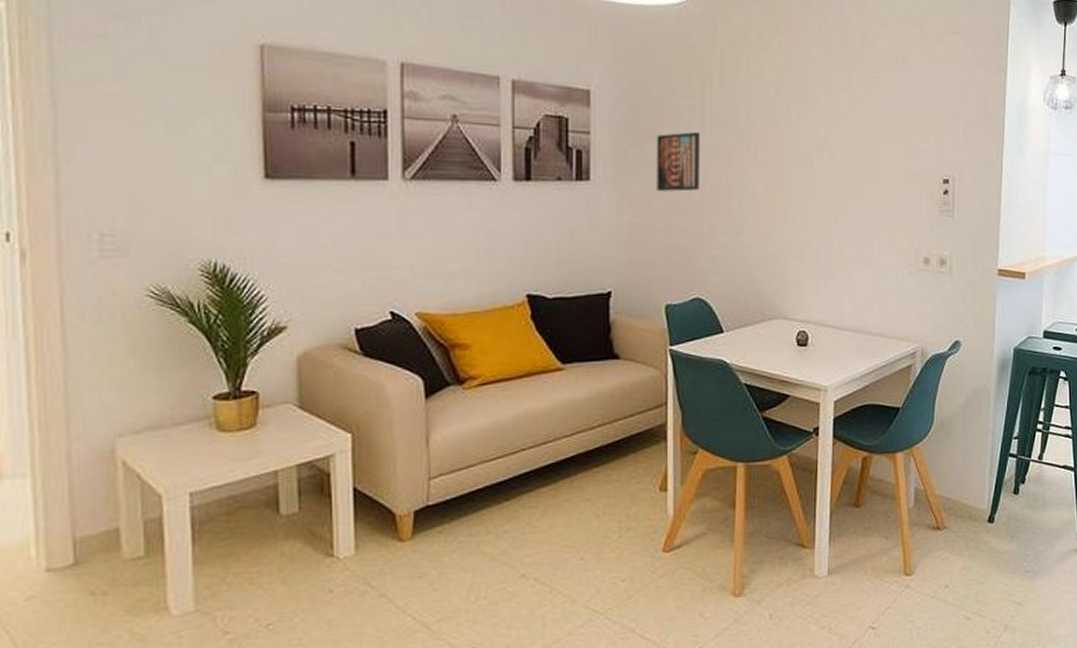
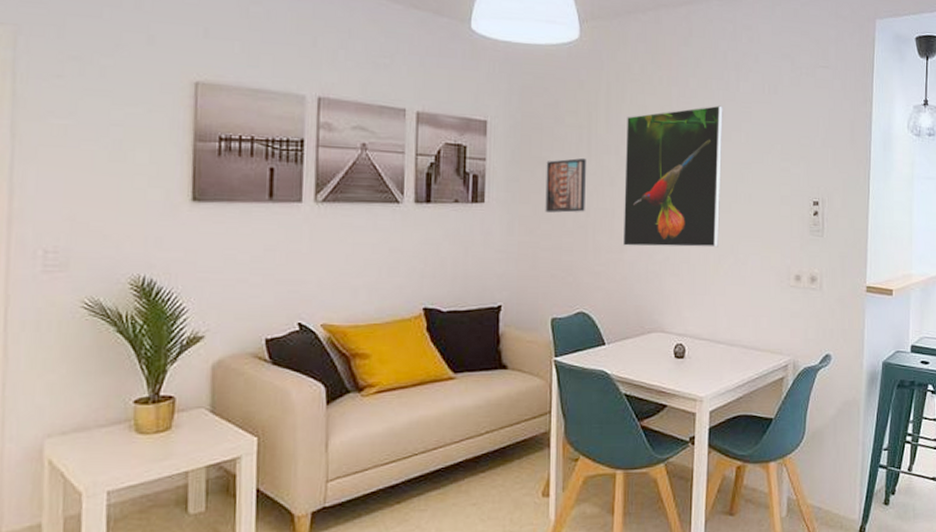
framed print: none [740,74,847,229] -> present [622,105,723,248]

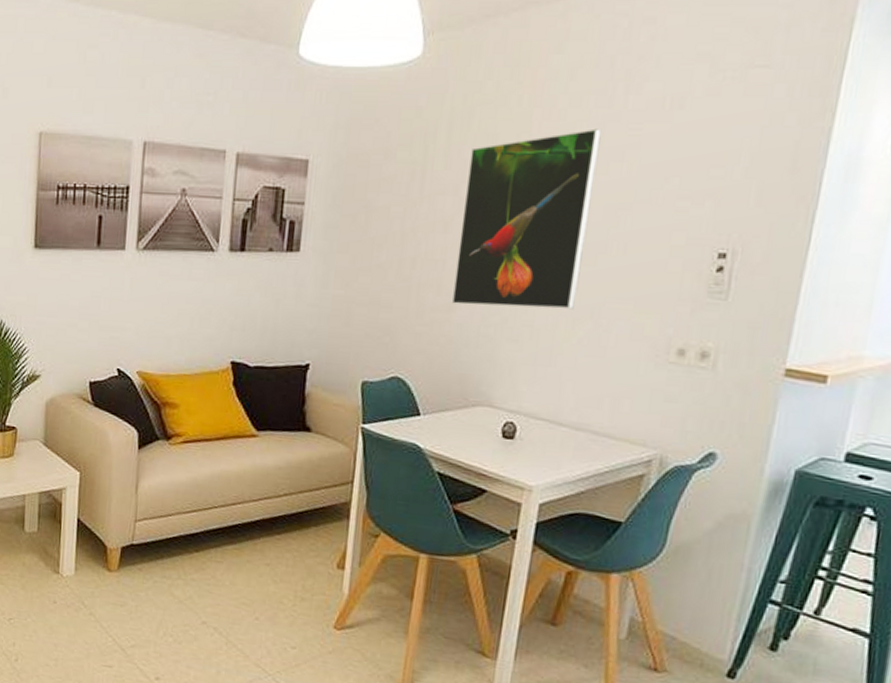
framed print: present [545,157,586,213] -> none [365,199,417,264]

